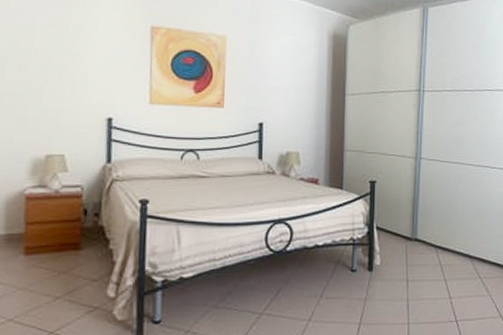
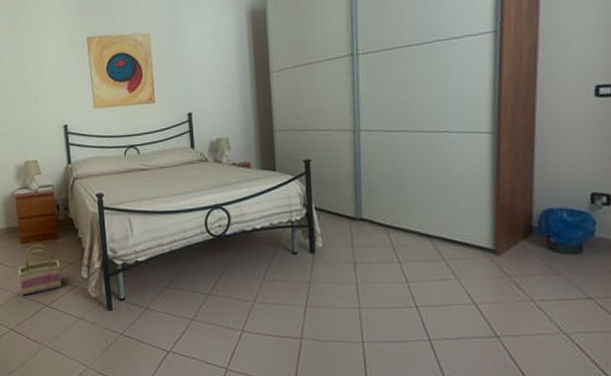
basket: none [15,257,78,321] -> present [18,245,62,296]

